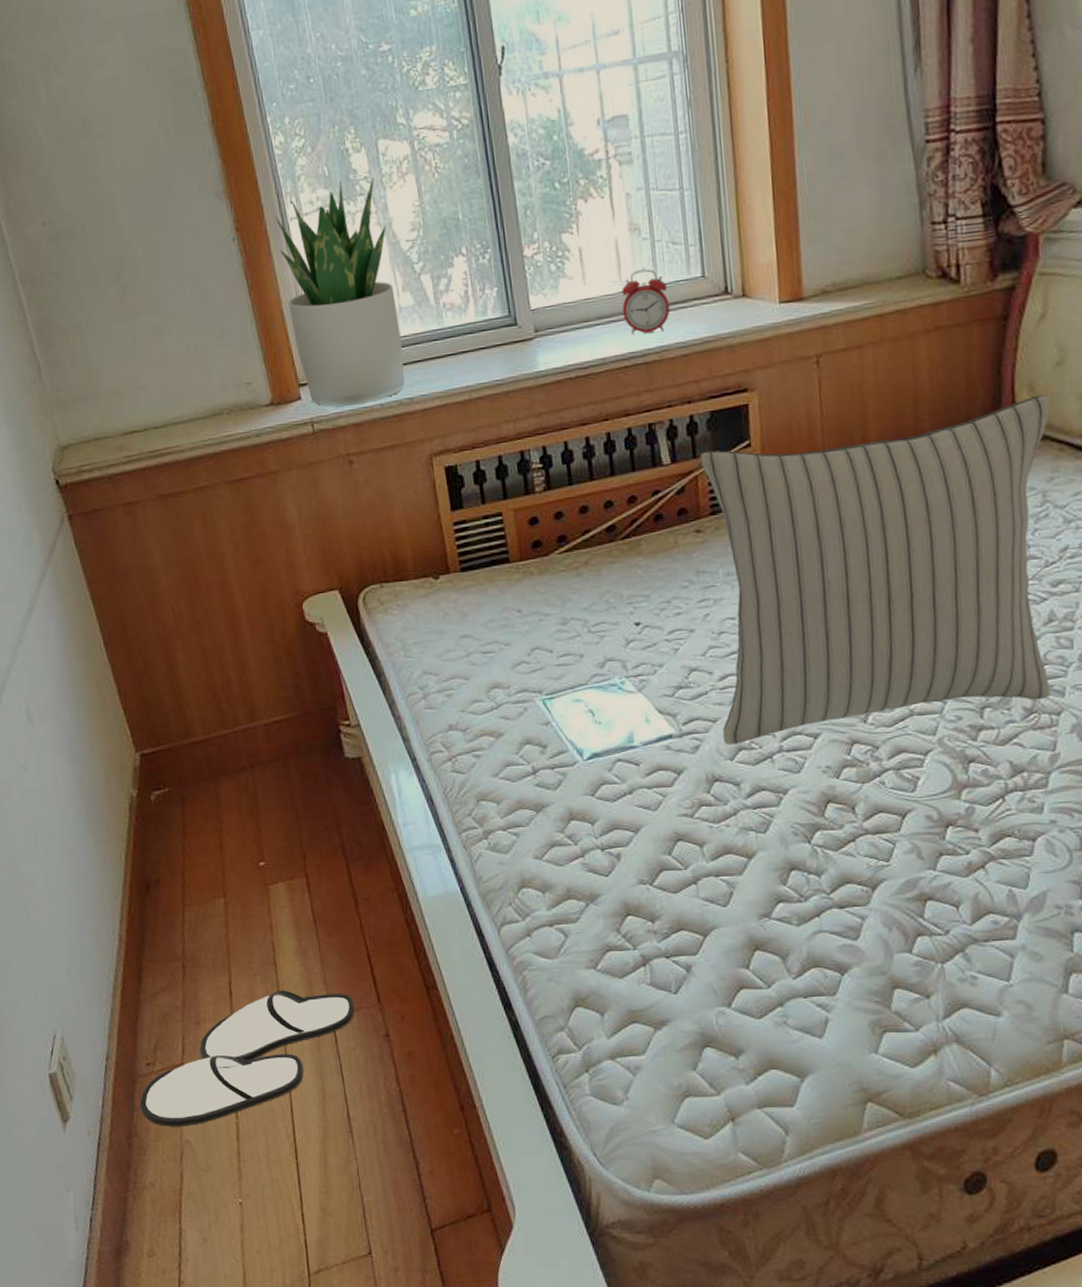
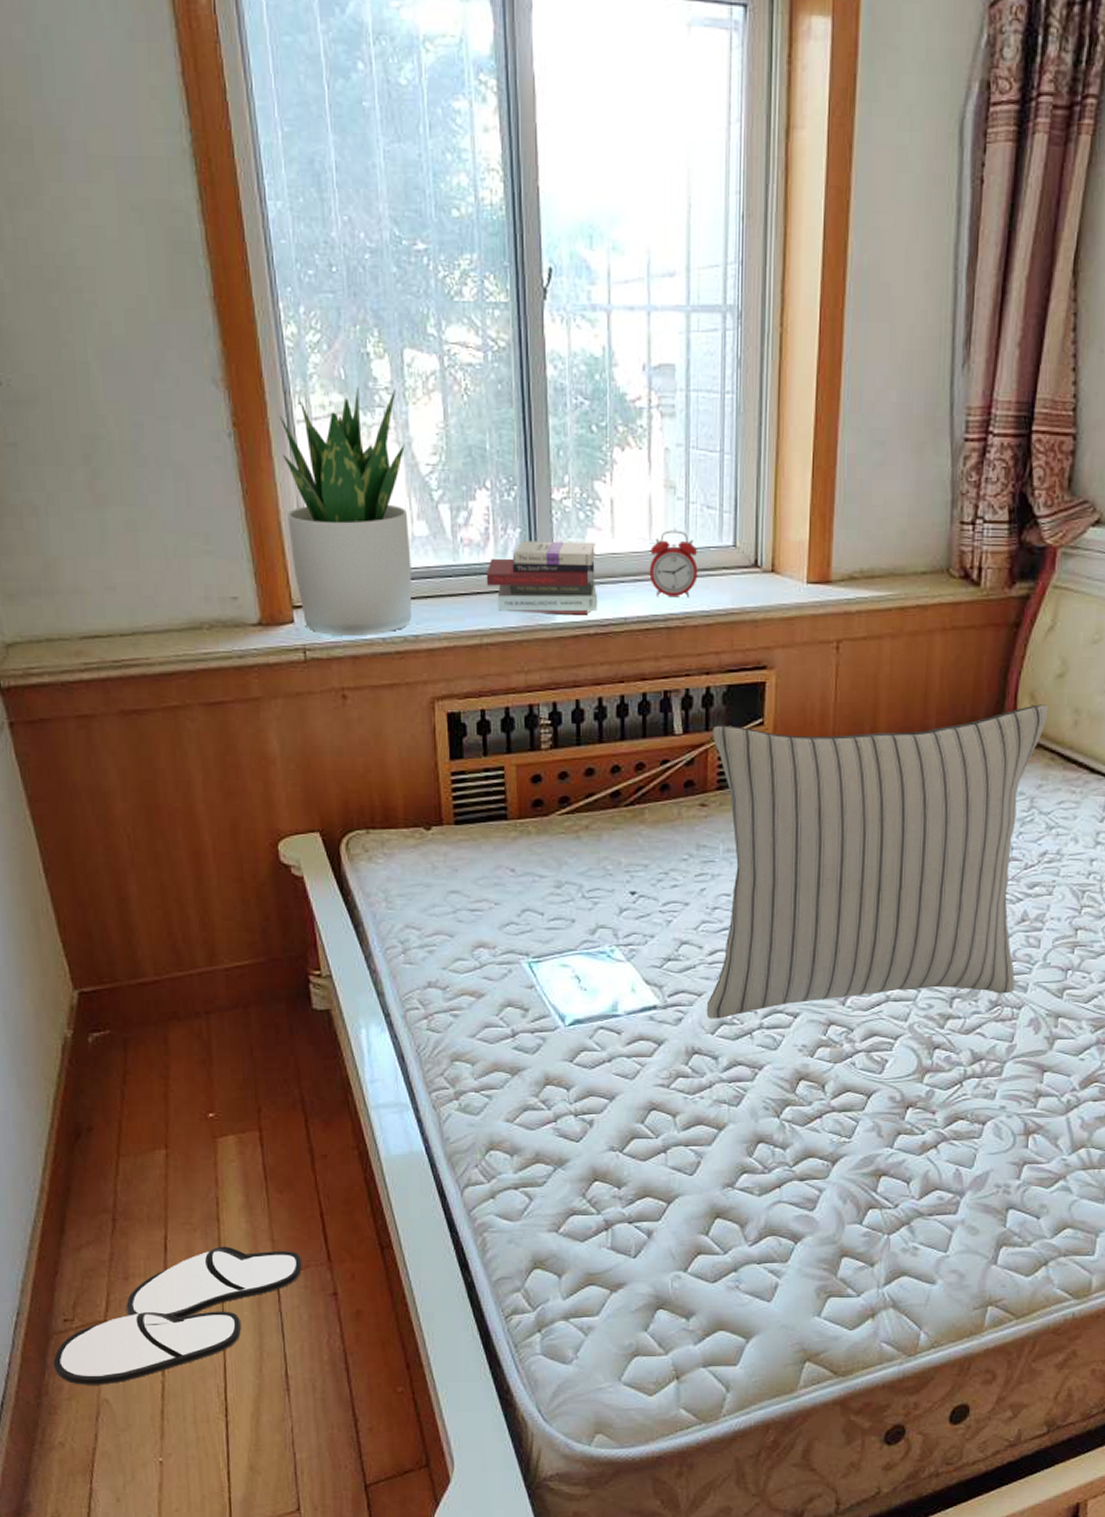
books: none [469,290,576,366] -> present [486,541,598,615]

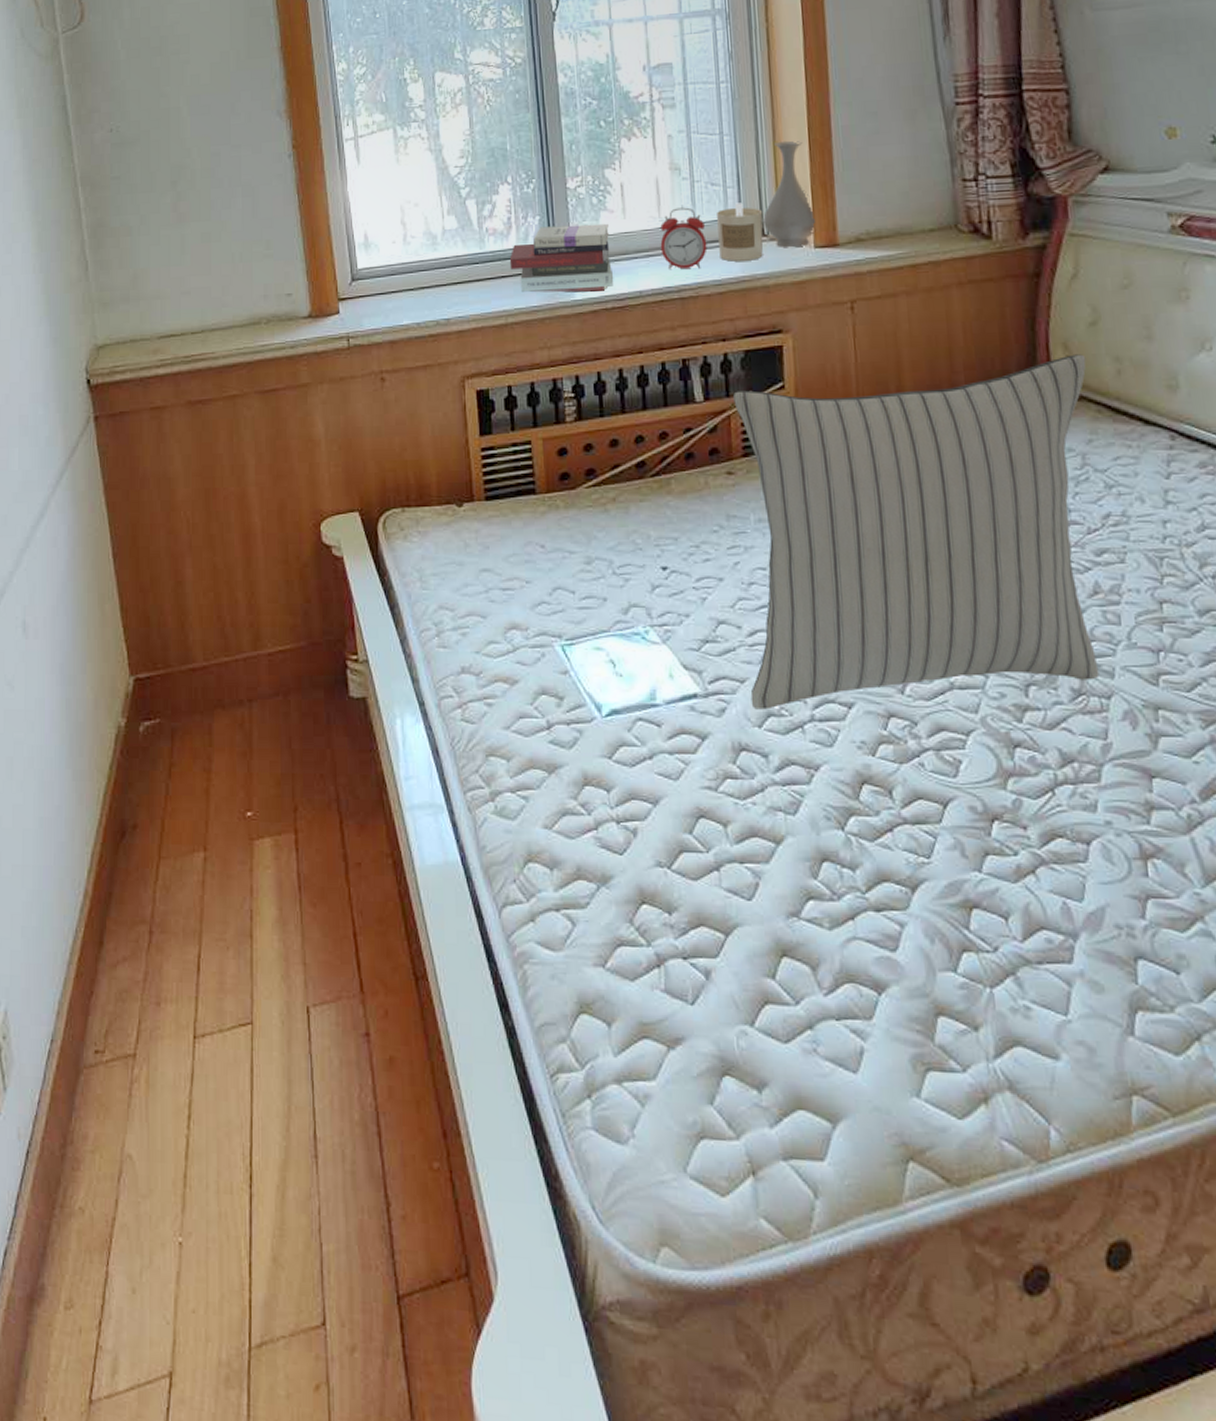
slippers: present [53,1246,302,1385] -> none [81,968,334,1136]
planter: present [279,386,412,637] -> none [330,105,444,324]
candle: none [710,529,758,592] -> present [717,202,764,262]
vase: none [757,465,811,582] -> present [762,140,817,248]

